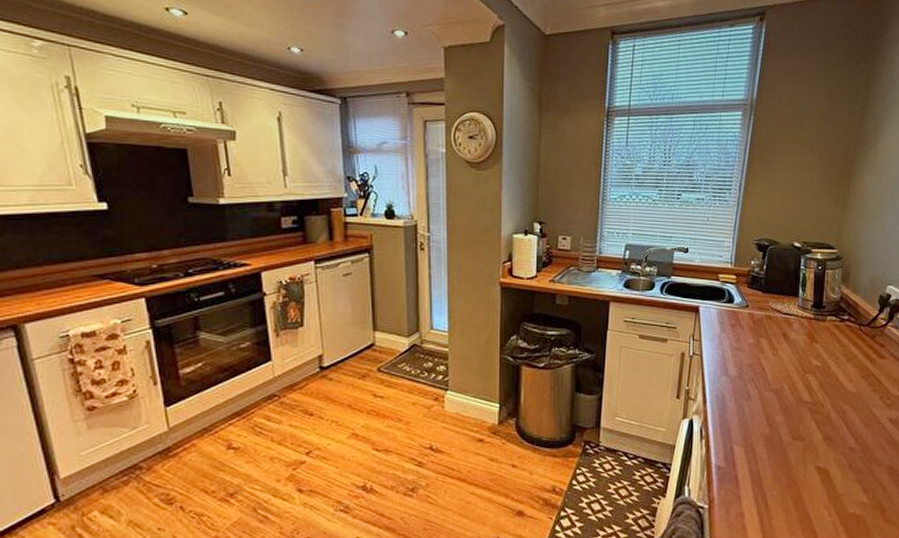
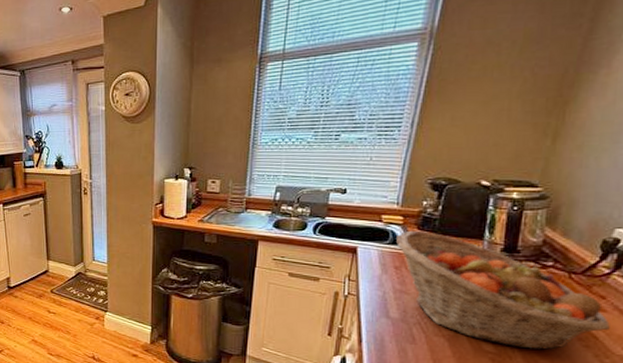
fruit basket: none [730,289,888,398] -> present [395,230,610,351]

